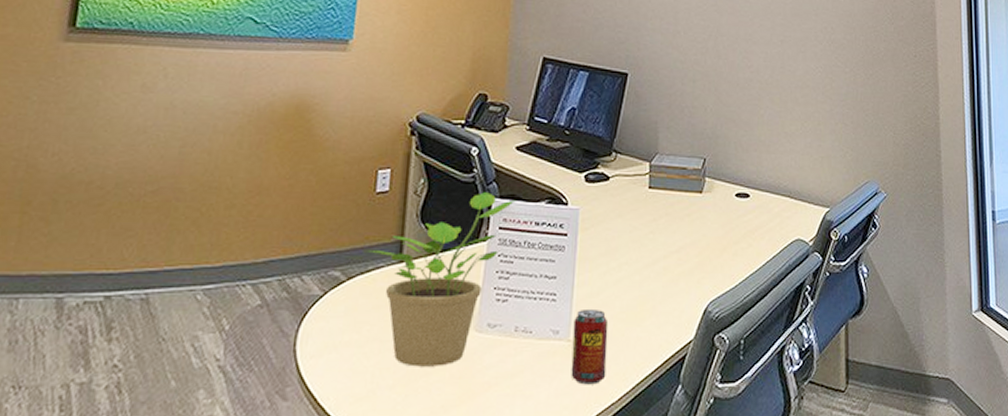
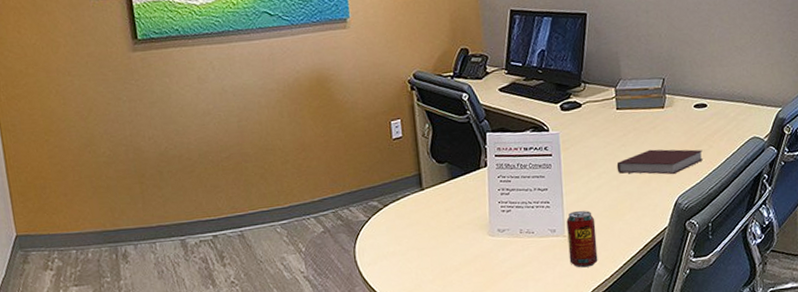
potted plant: present [368,192,516,367] -> none [395,128,506,266]
notebook: none [641,241,741,273] -> present [616,149,703,175]

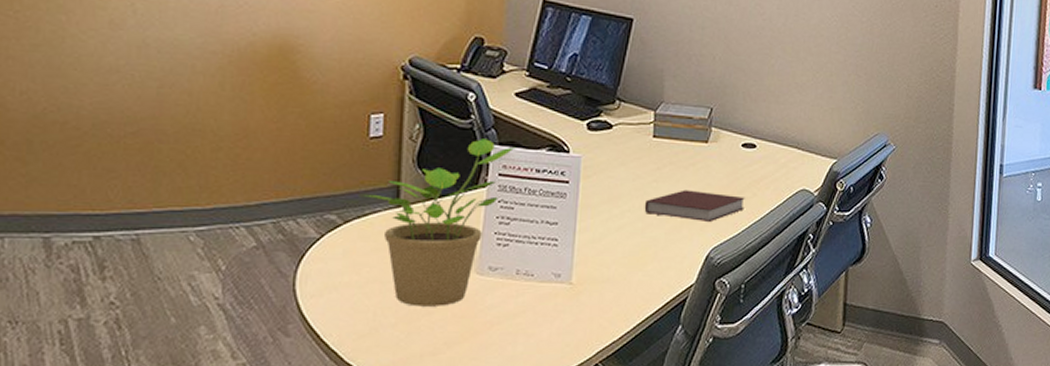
potted plant: none [395,128,506,266] -> present [364,139,516,307]
beverage can: present [566,210,598,268] -> none [572,253,610,325]

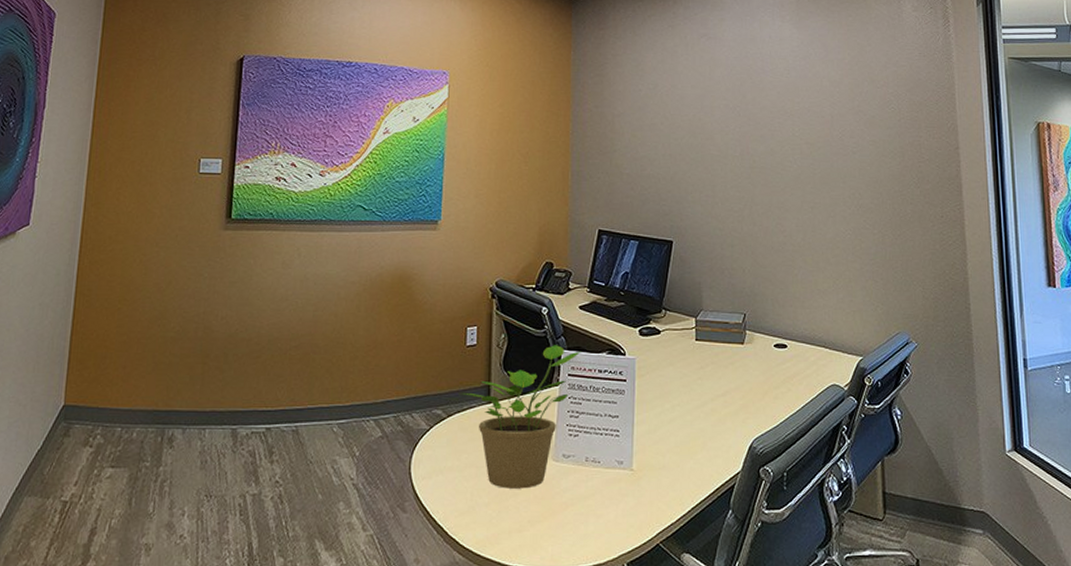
notebook: present [644,189,745,221] -> none [692,386,781,414]

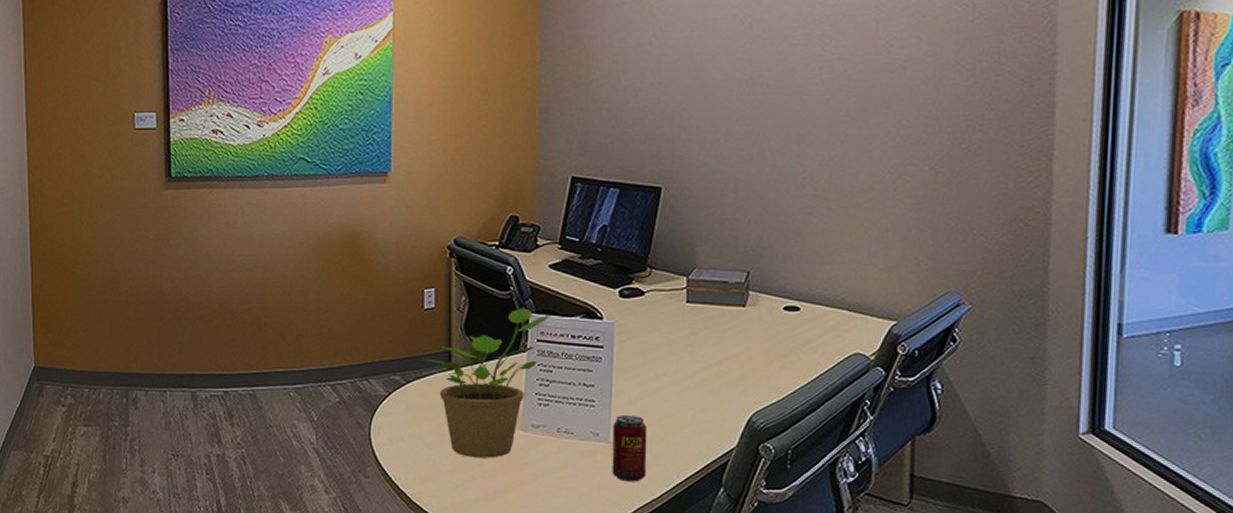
beverage can: none [635,443,665,507] -> present [612,414,648,482]

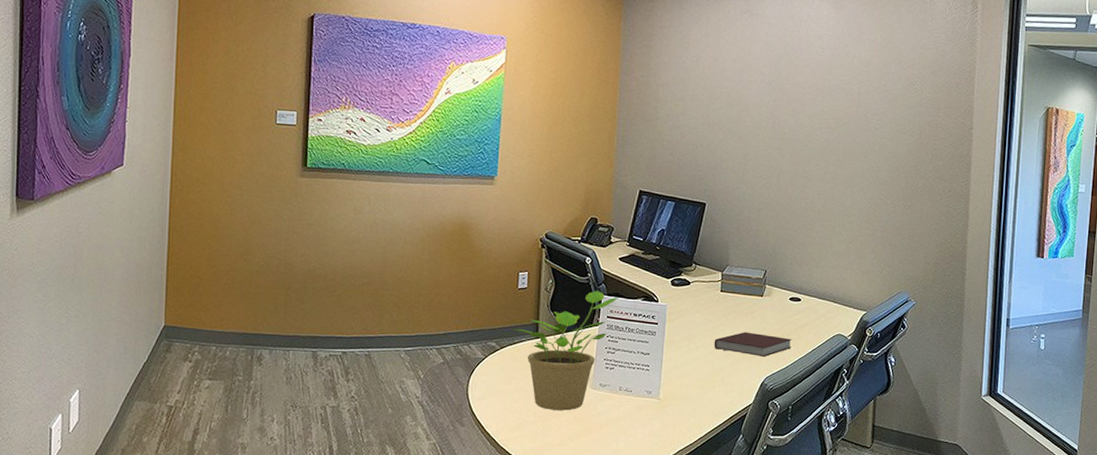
beverage can: present [612,414,648,482] -> none [660,377,688,430]
notebook: none [680,354,789,386] -> present [714,332,792,357]

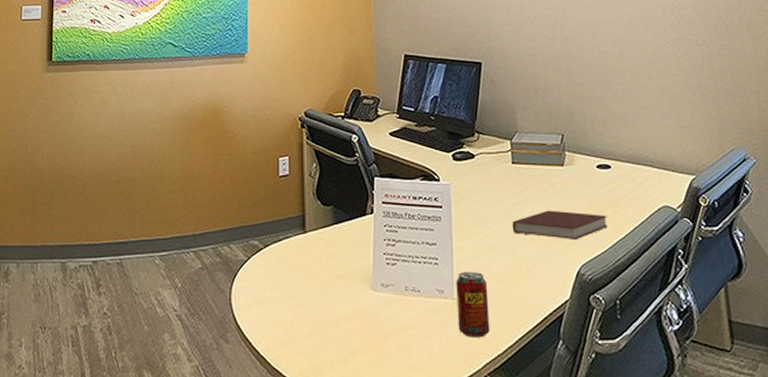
potted plant: present [514,291,619,411] -> none [278,173,394,319]
beverage can: none [660,377,688,430] -> present [456,271,490,338]

